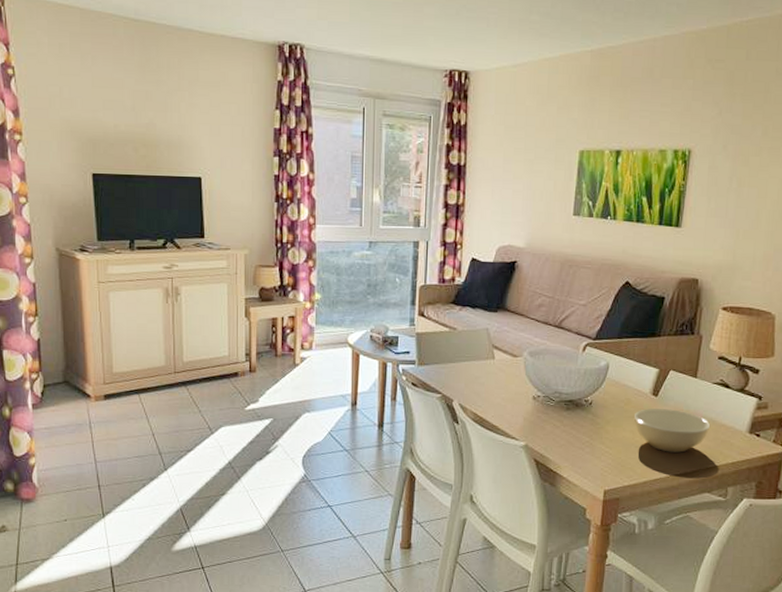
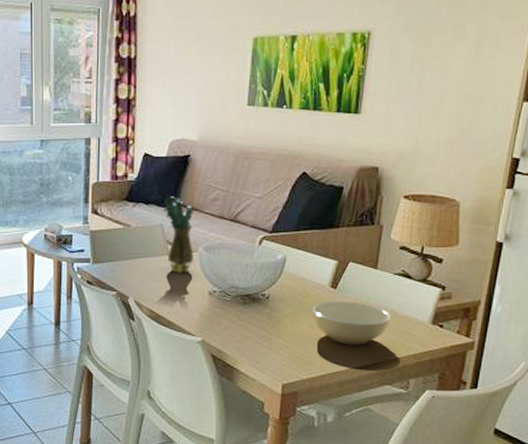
vase: none [490,299,519,377] -> present [164,195,194,273]

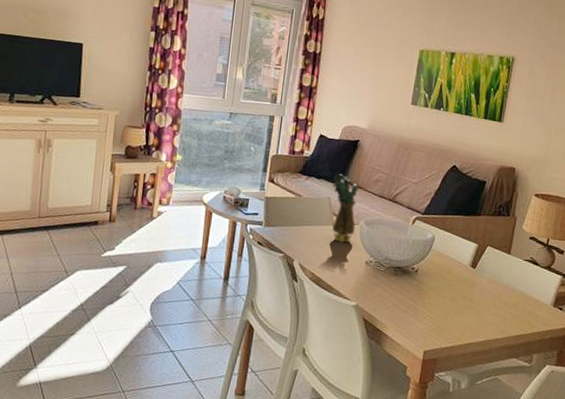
bowl: present [312,301,392,345] -> none [454,279,520,320]

